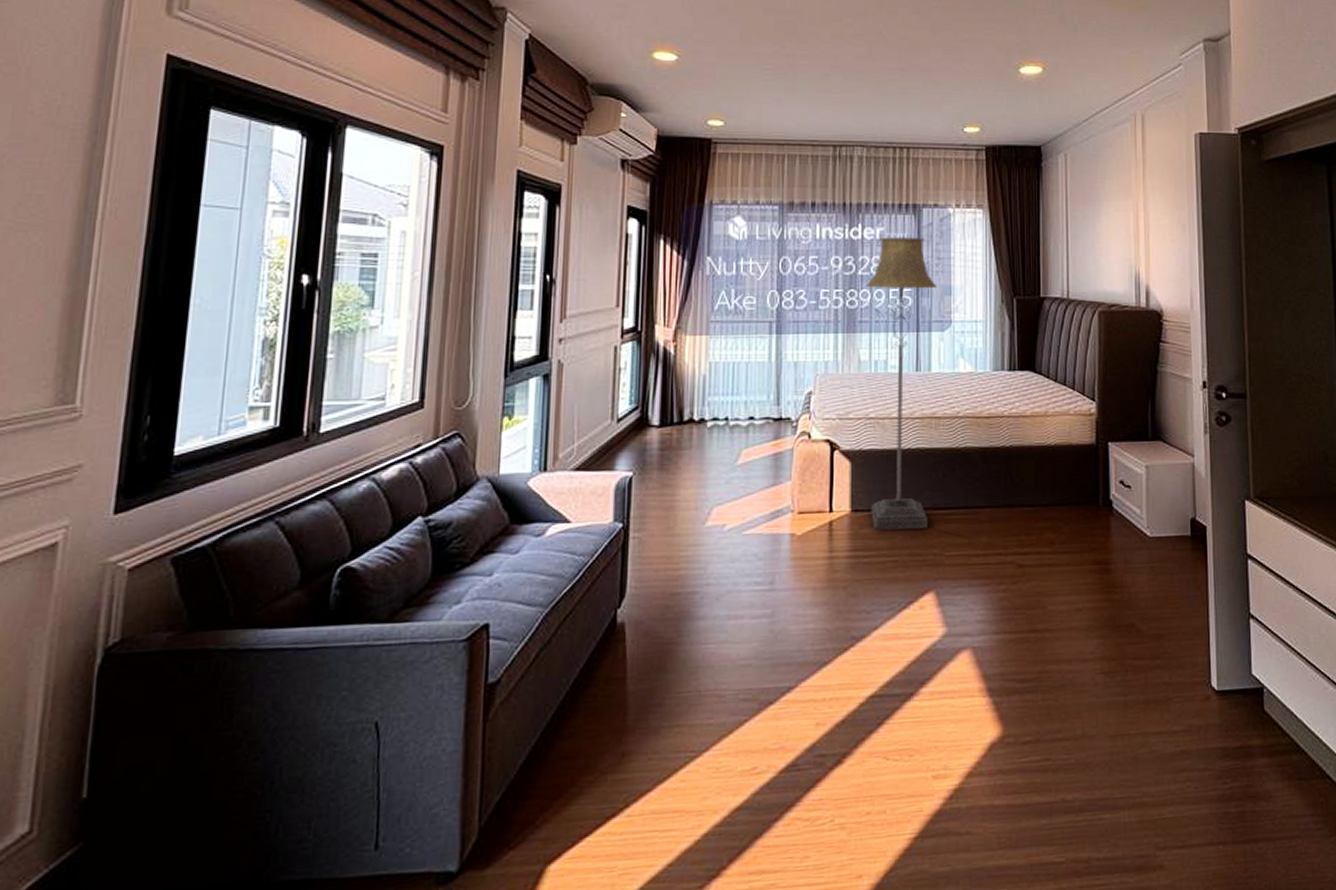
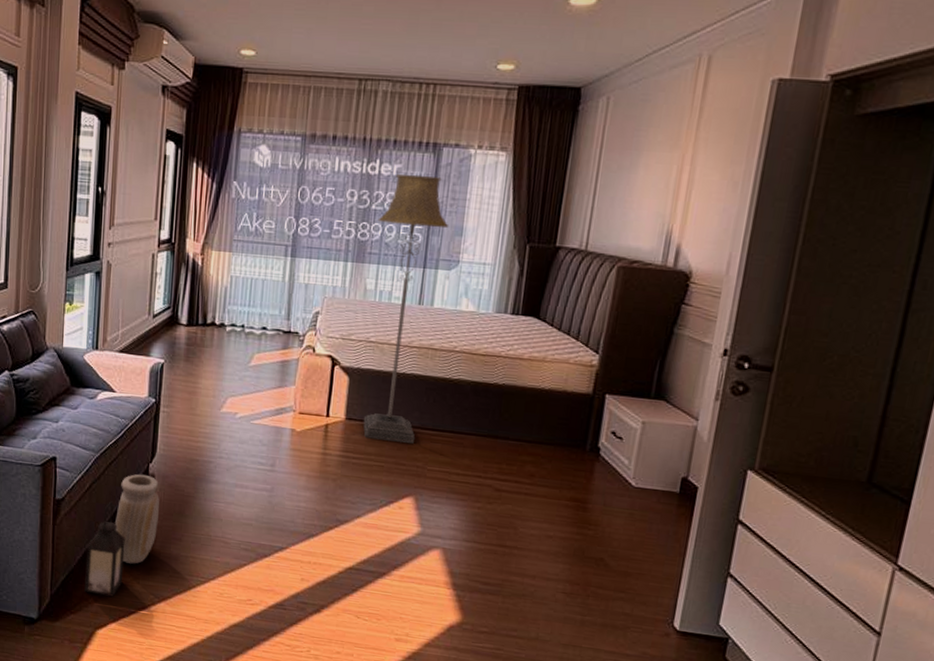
lantern: none [529,671,587,812] -> present [84,501,125,597]
vase: none [572,625,632,755] -> present [115,474,159,564]

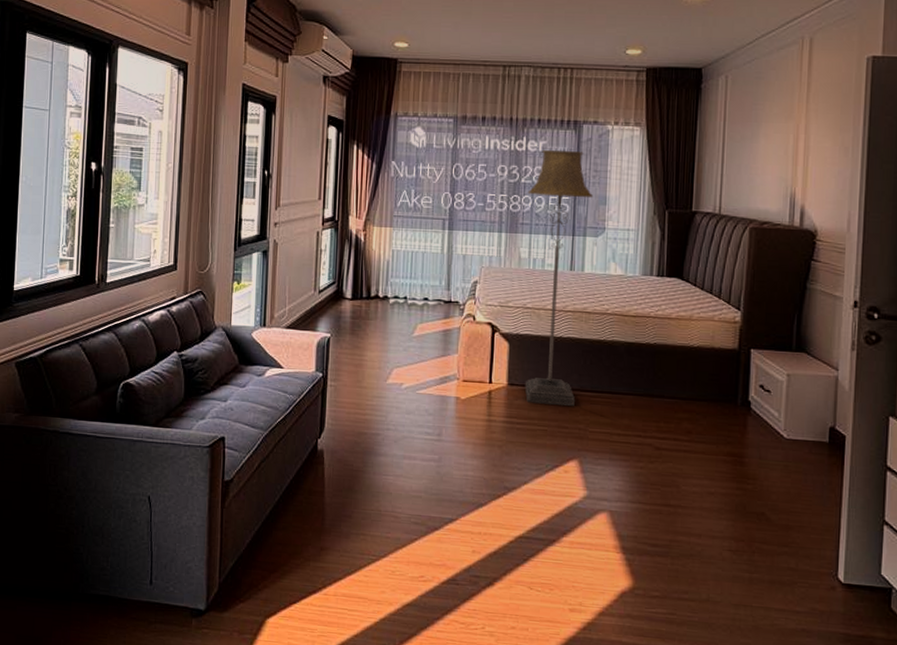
lantern: present [84,501,125,597] -> none [254,480,295,582]
vase: present [115,474,159,564] -> none [284,450,328,545]

